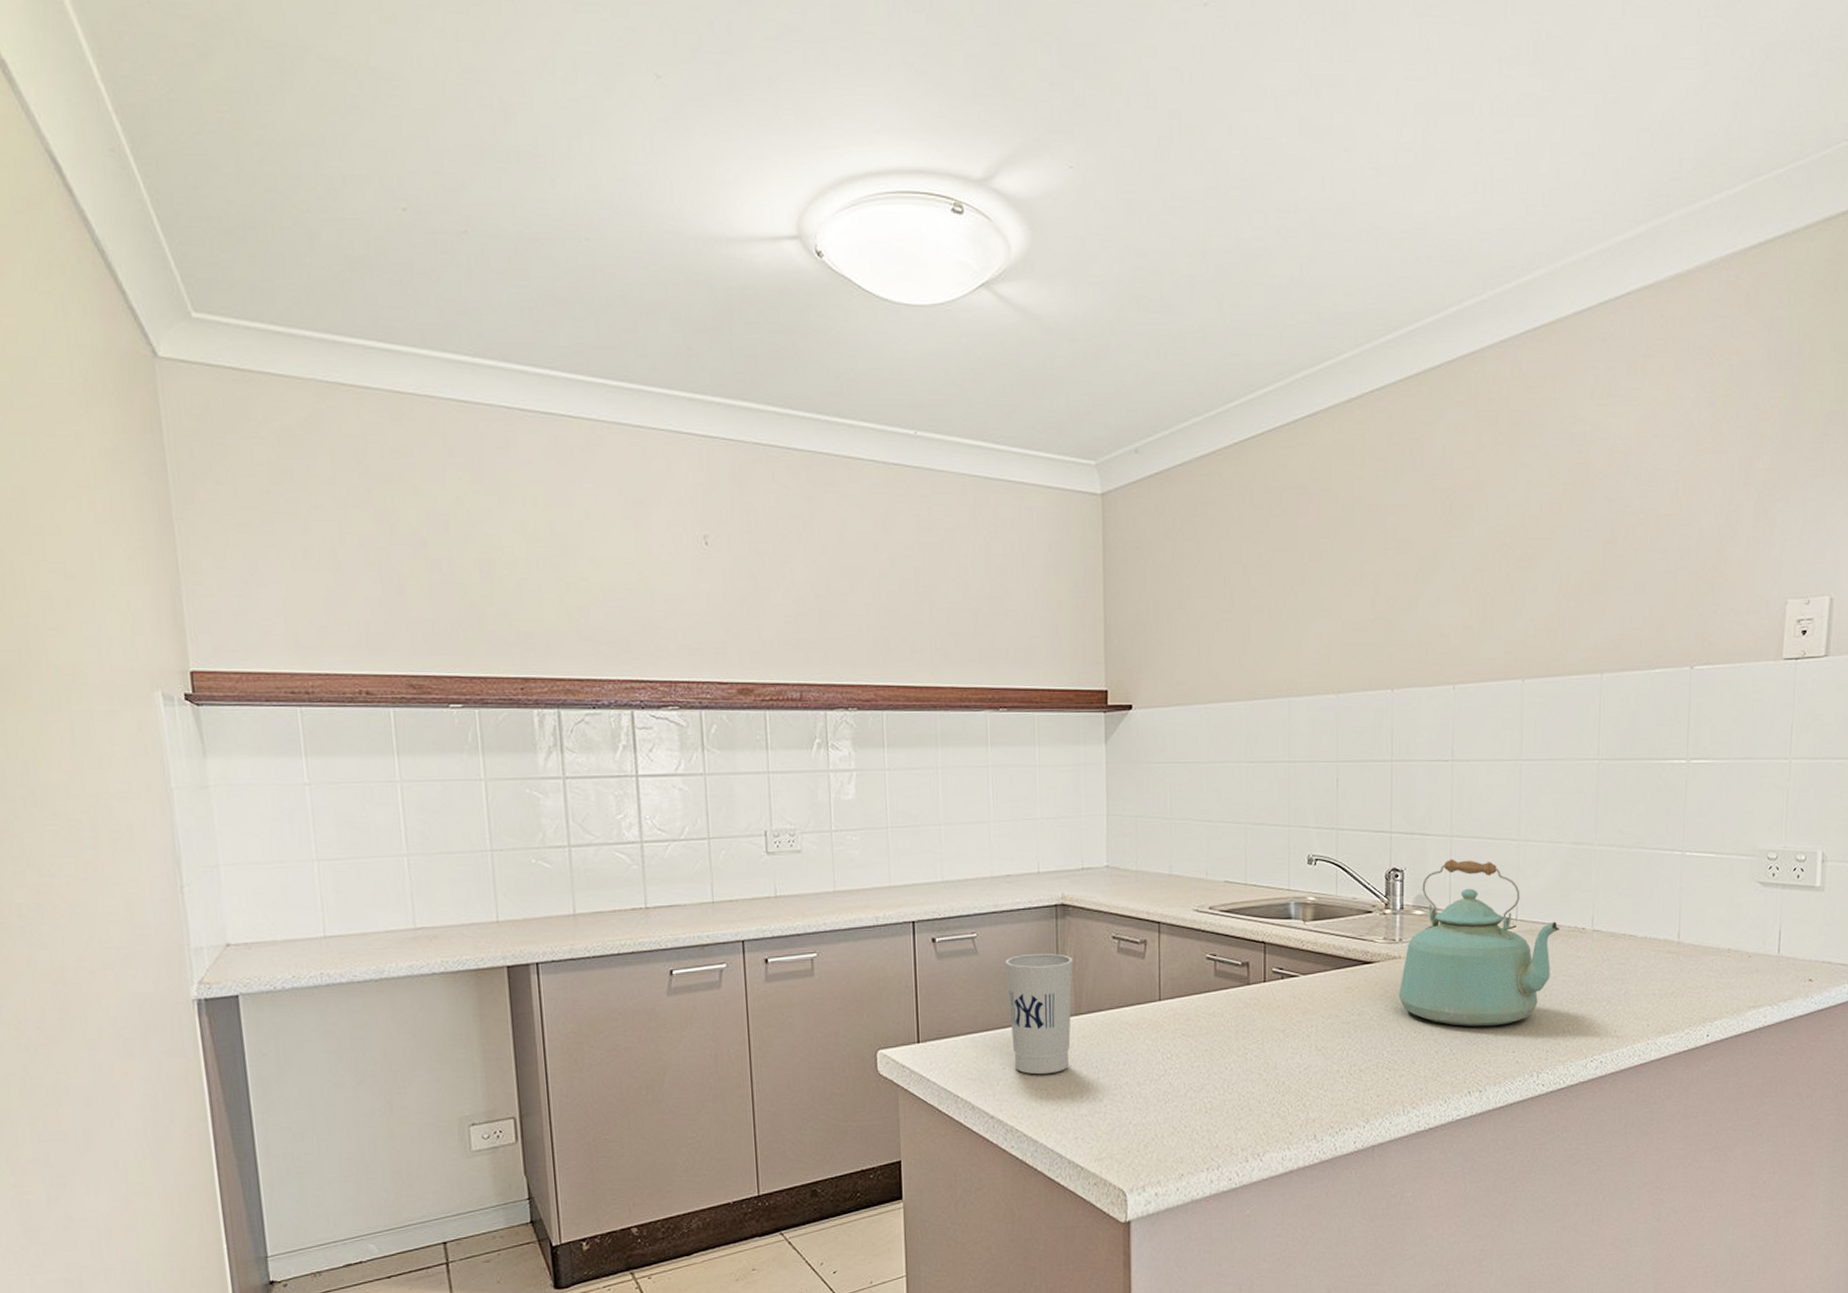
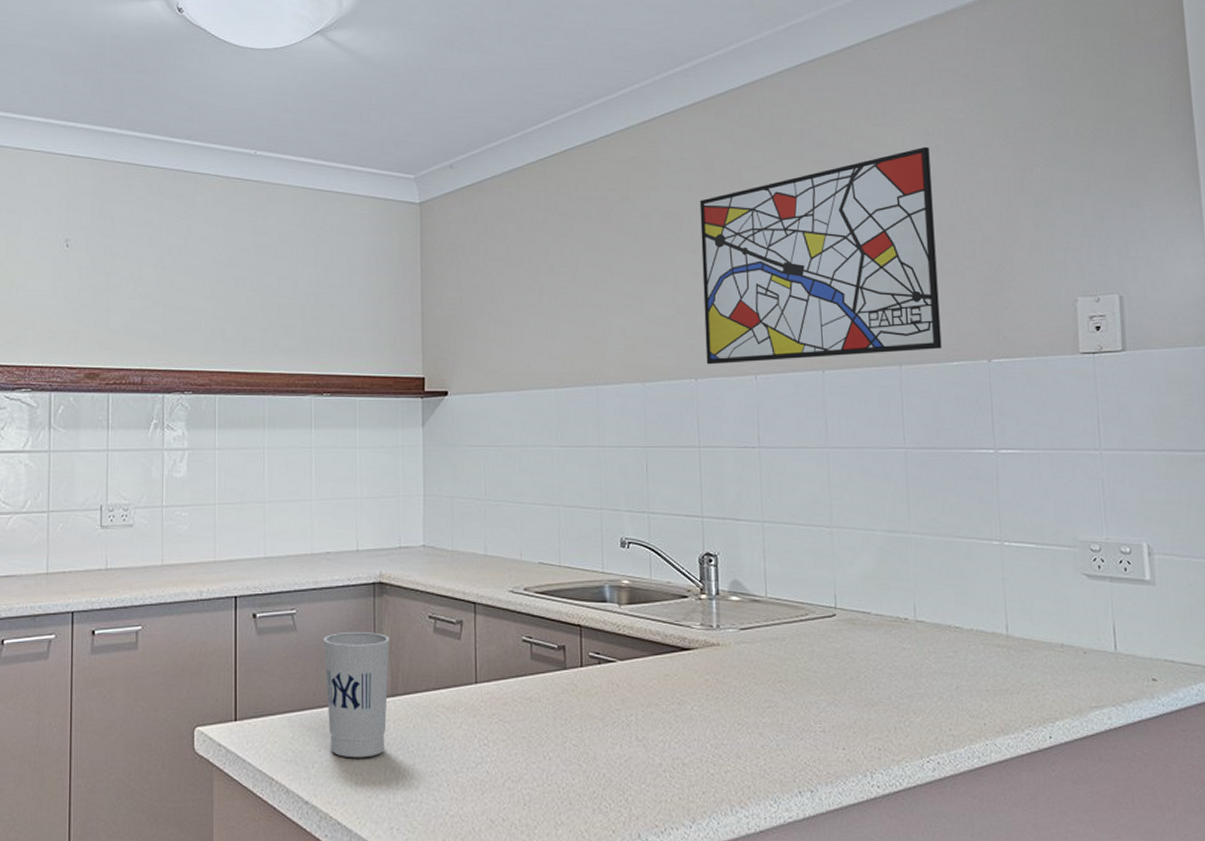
kettle: present [1398,859,1560,1027] -> none [719,545,882,721]
wall art: none [1404,430,1654,674] -> present [699,146,942,365]

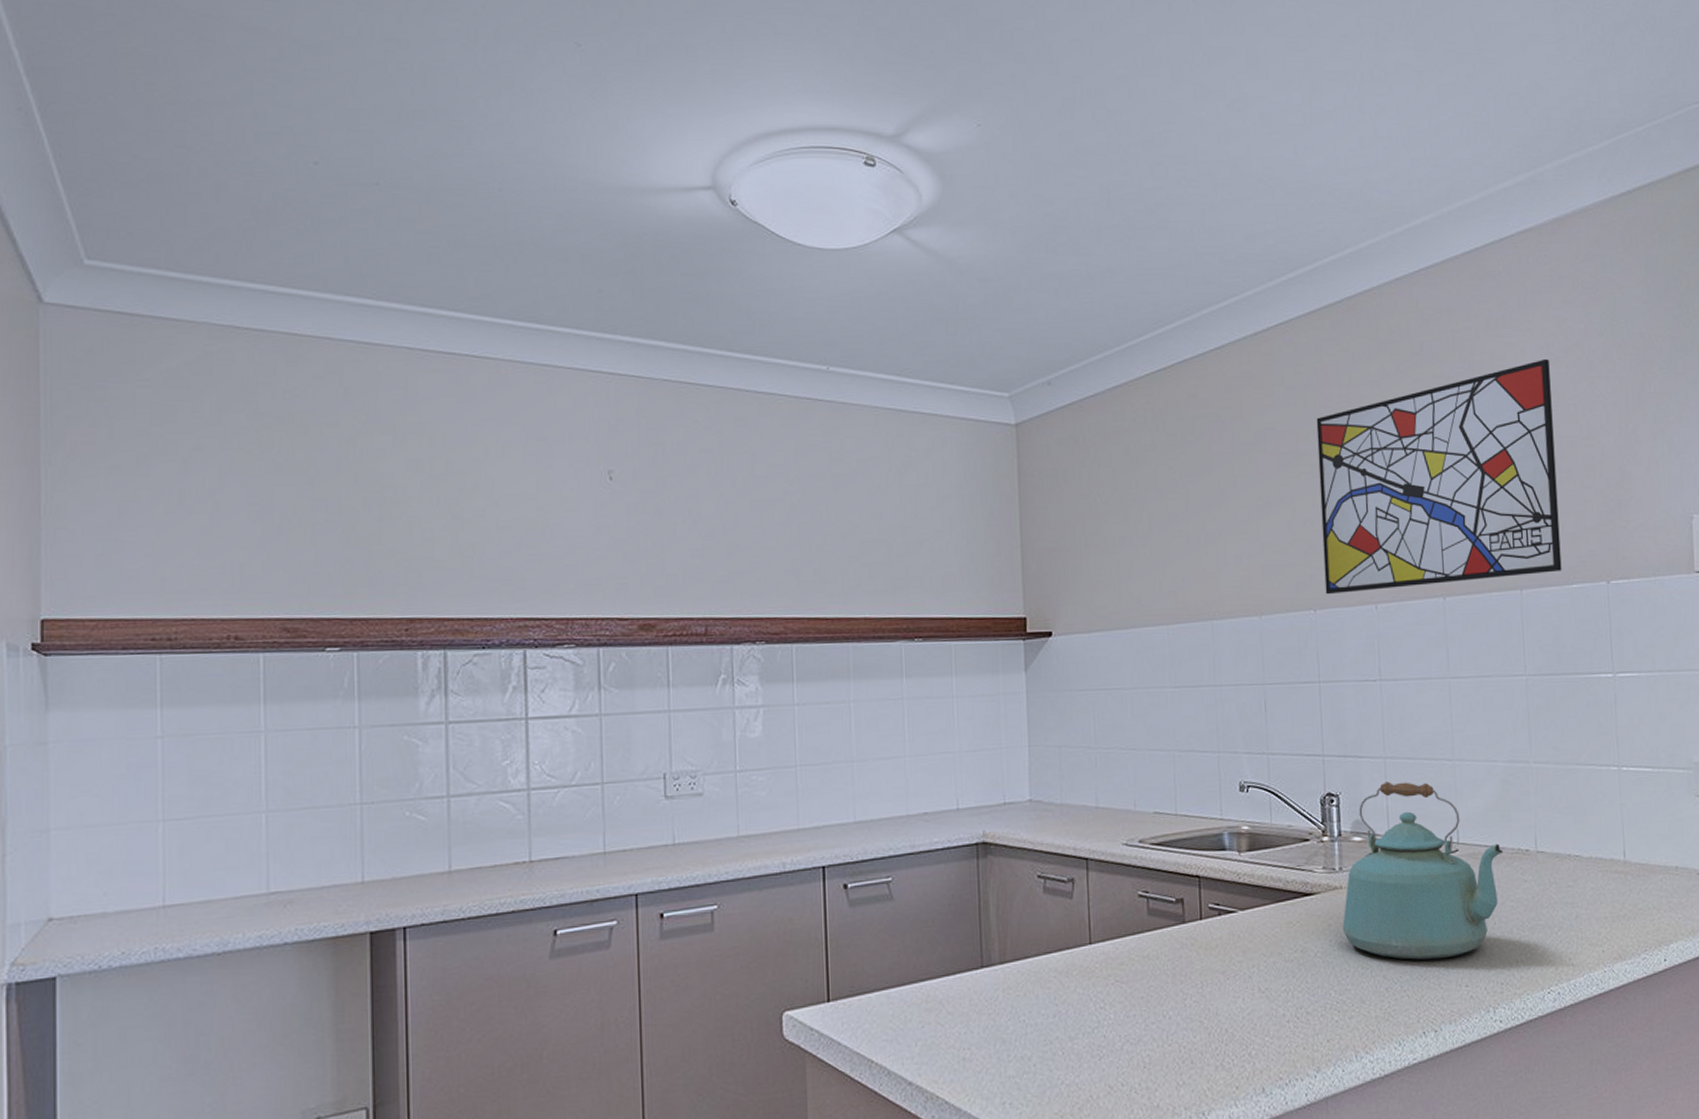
cup: present [323,632,390,758] -> none [923,896,996,1033]
kettle: none [719,545,882,721] -> present [1342,781,1504,960]

